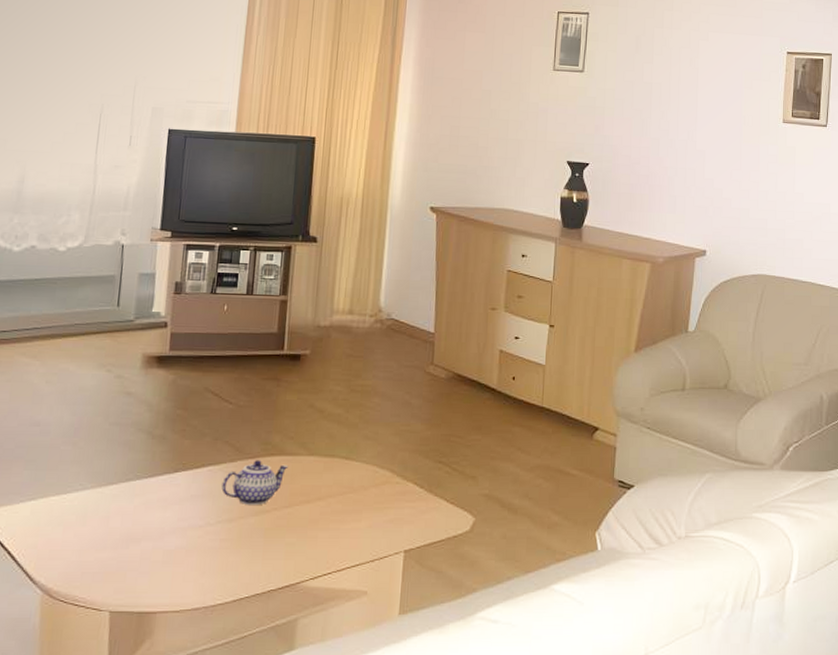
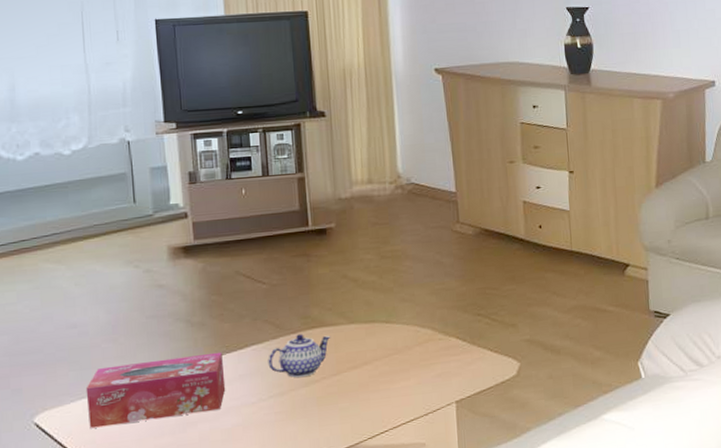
tissue box: none [34,468,178,532] -> present [85,352,226,429]

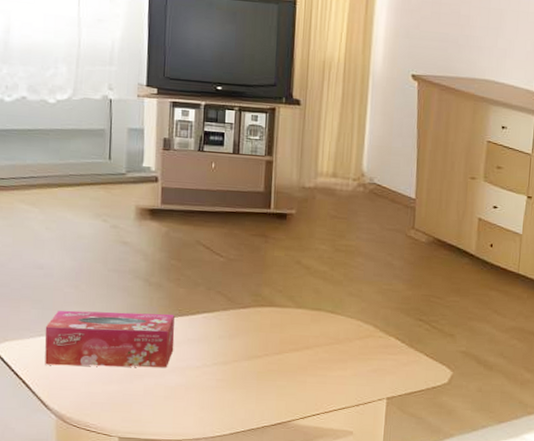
teapot: present [268,334,331,378] -> none [216,310,278,351]

